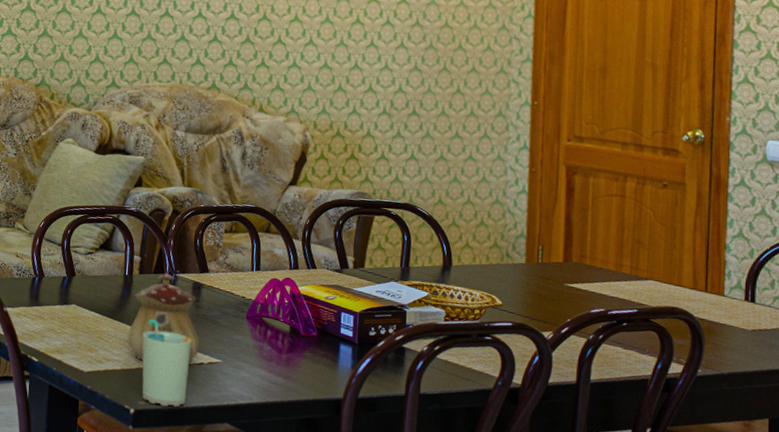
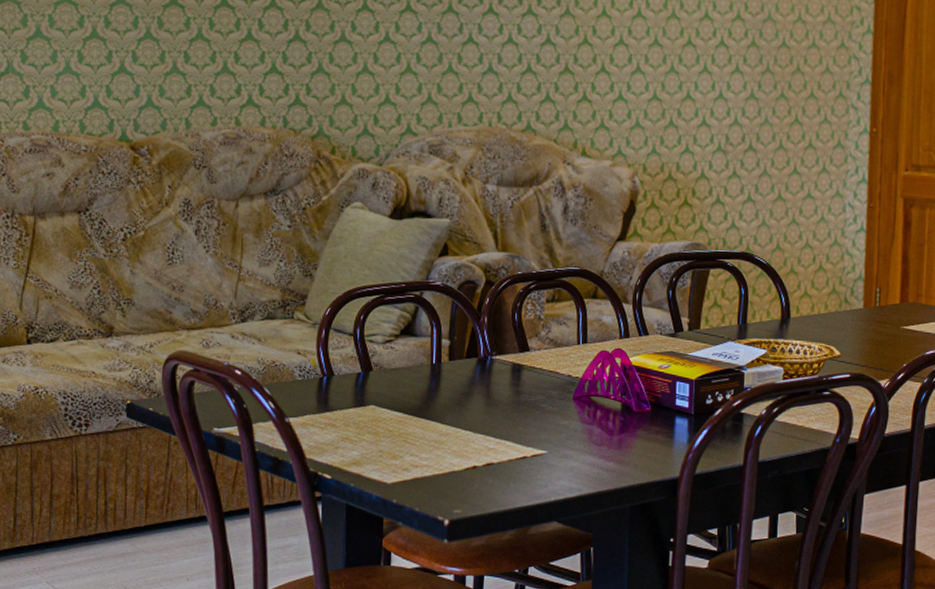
teapot: present [127,273,200,363] -> none [438,357,522,462]
cup: present [142,319,193,407] -> none [455,412,514,512]

